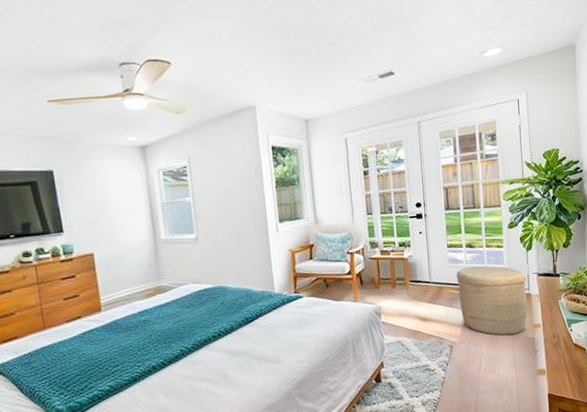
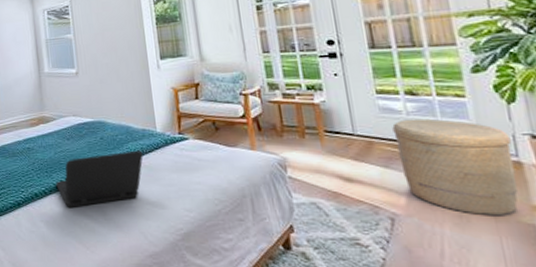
laptop: none [175,311,262,376] -> present [56,150,143,209]

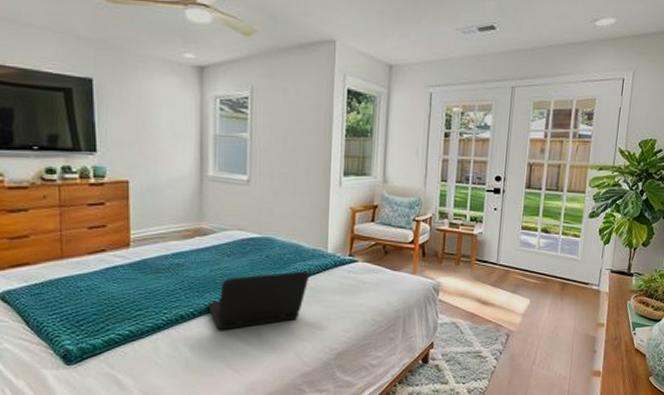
basket: present [392,118,518,216] -> none [524,253,599,331]

